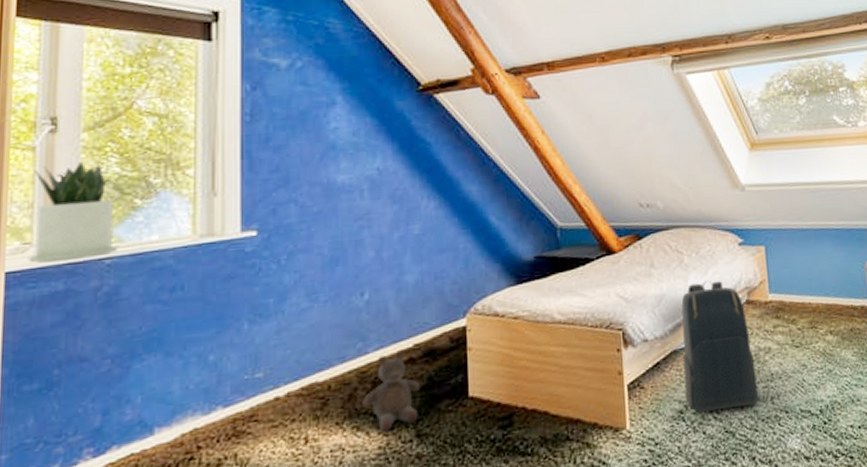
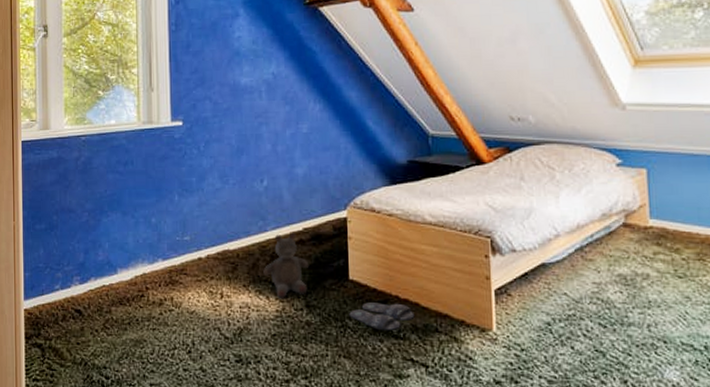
planter: present [27,162,119,264] -> none [34,60,90,137]
slippers: none [469,415,544,451] -> present [349,302,415,331]
backpack: present [681,280,759,412] -> none [551,199,634,328]

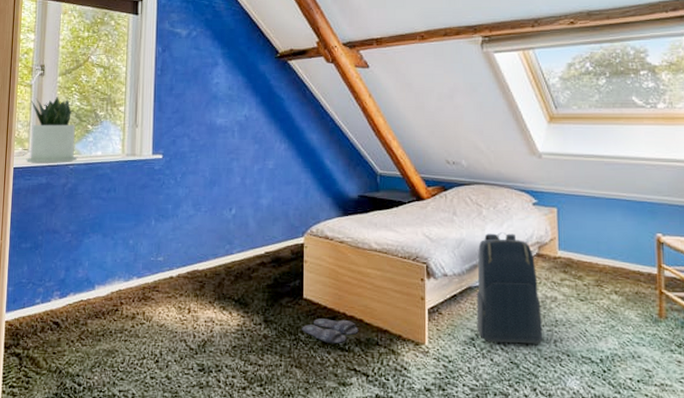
planter: none [34,60,90,137] -> present [26,97,78,164]
stuffed bear: present [263,232,308,298] -> none [228,255,268,314]
backpack: none [551,199,634,328] -> present [476,232,543,343]

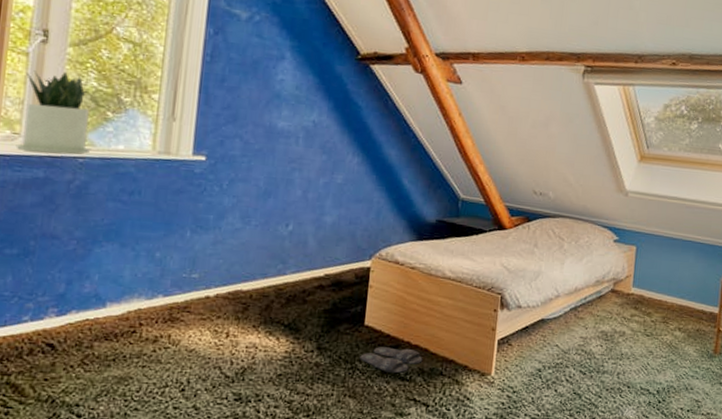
backpack: present [476,232,543,343] -> none [545,267,610,375]

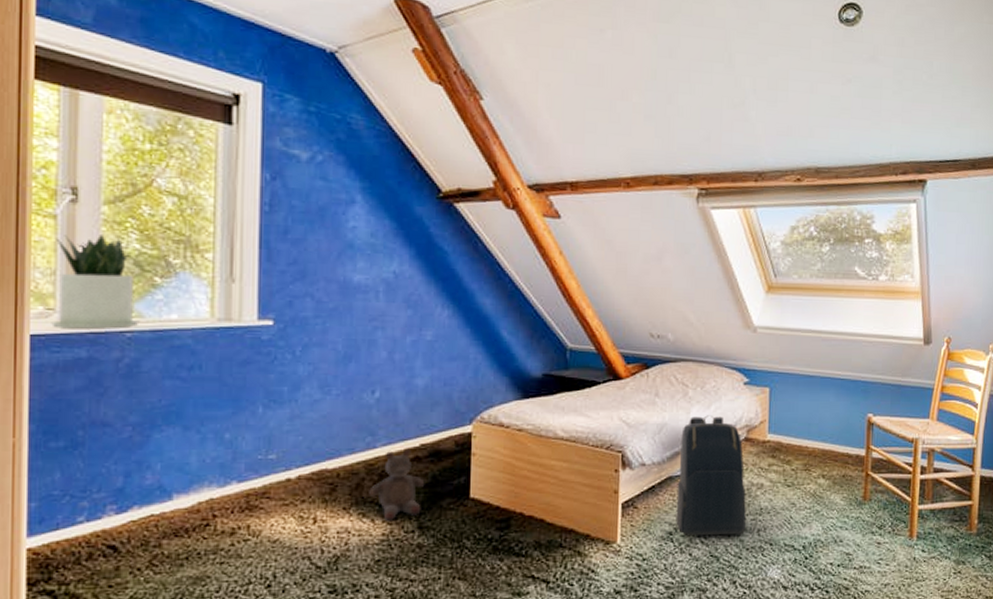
stuffed bear: none [276,277,325,340] -> present [369,448,424,521]
slippers: present [360,347,423,374] -> none [467,520,539,550]
backpack: none [545,267,610,375] -> present [676,415,747,535]

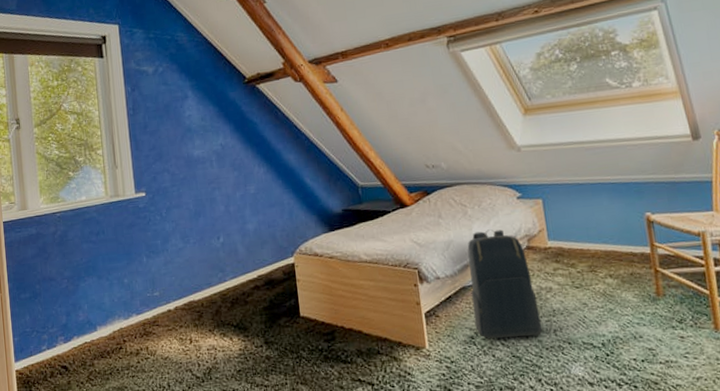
planter: present [51,235,140,331] -> none [11,148,64,216]
stuffed bear: present [369,448,424,521] -> none [225,279,265,338]

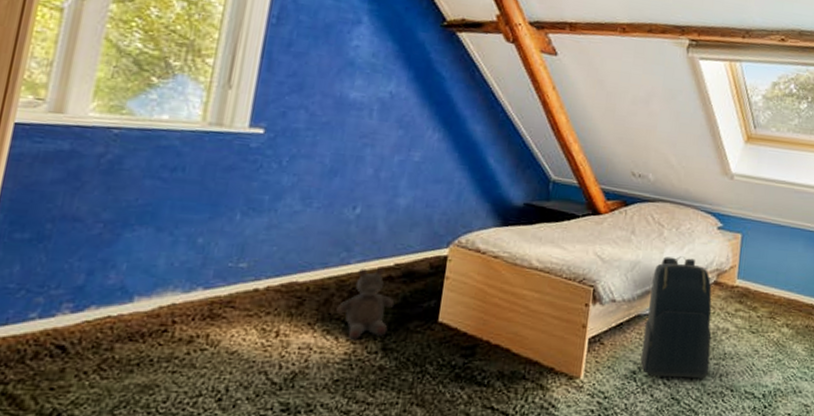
stuffed bear: none [225,279,265,338] -> present [336,267,394,340]

